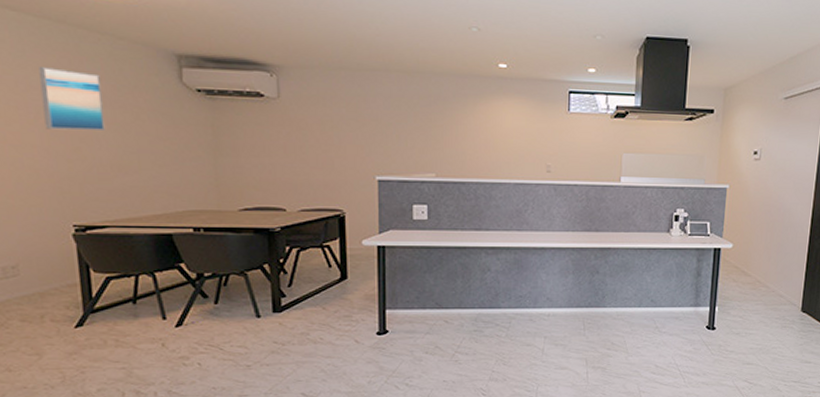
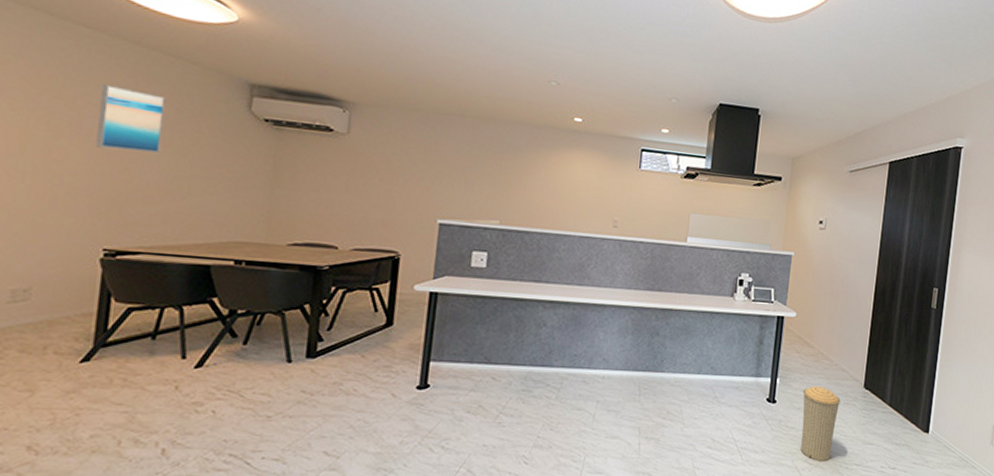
trash can: none [740,313,779,381] -> present [801,386,841,462]

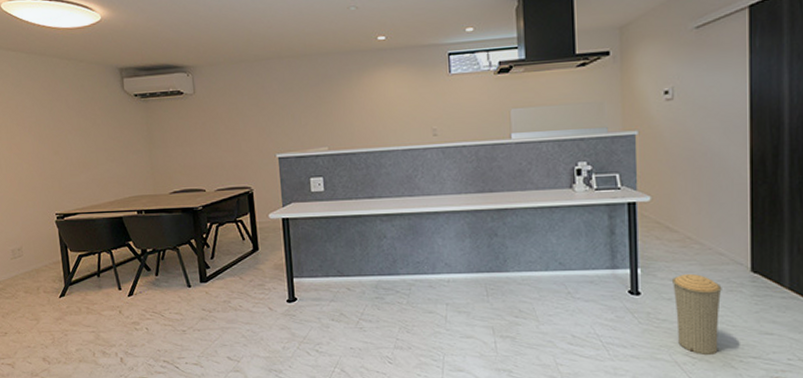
wall art: present [96,83,166,153] -> none [30,90,73,139]

